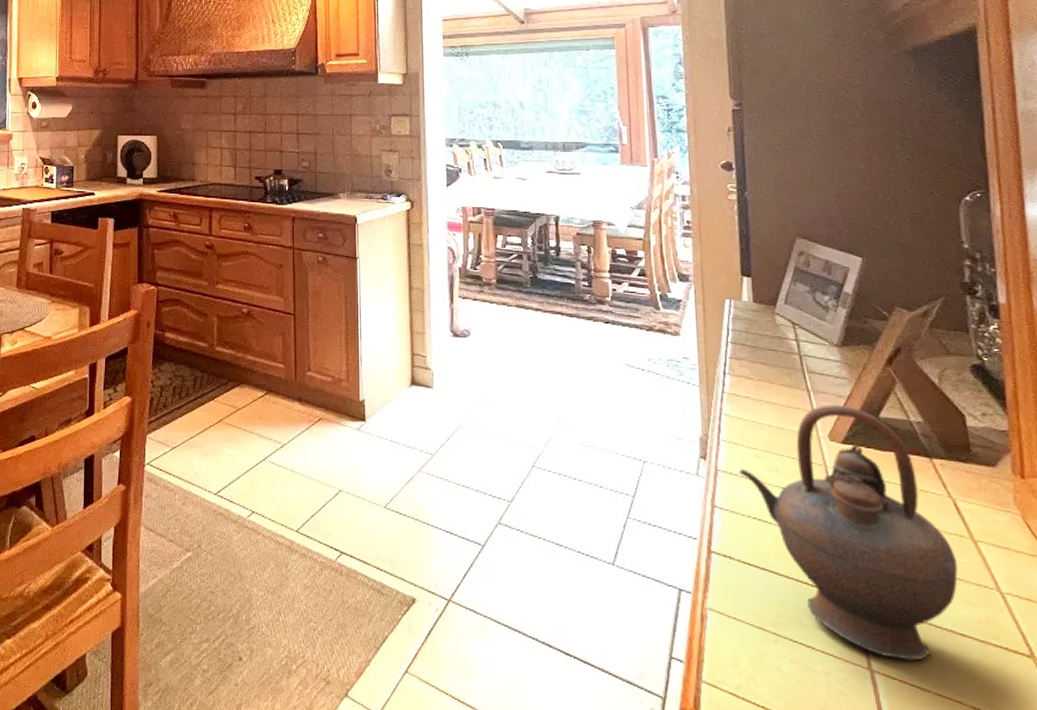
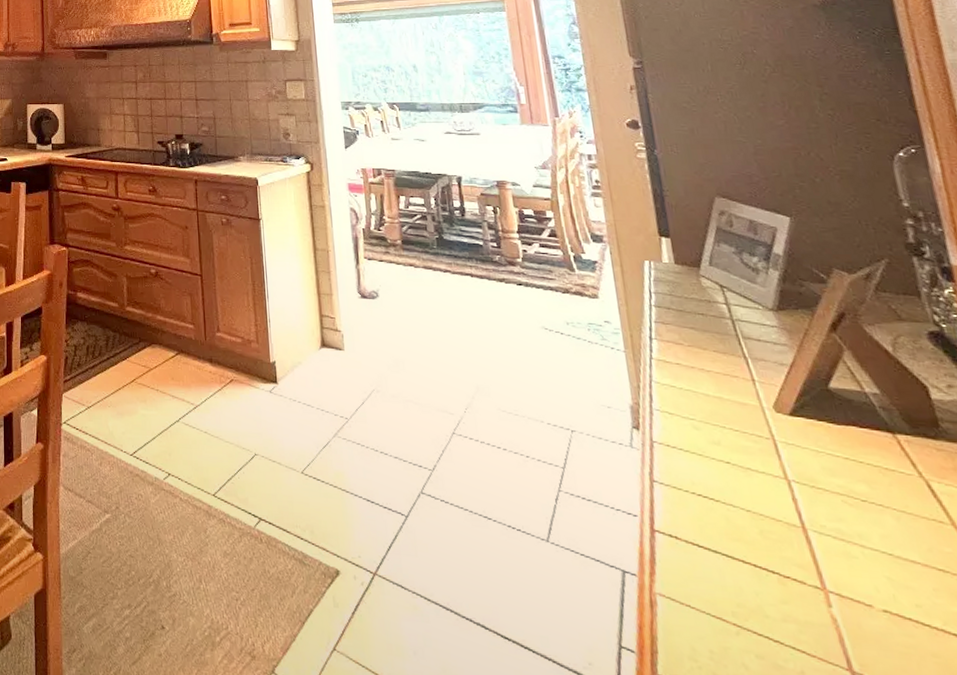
teapot: present [738,405,958,661] -> none [676,373,943,663]

